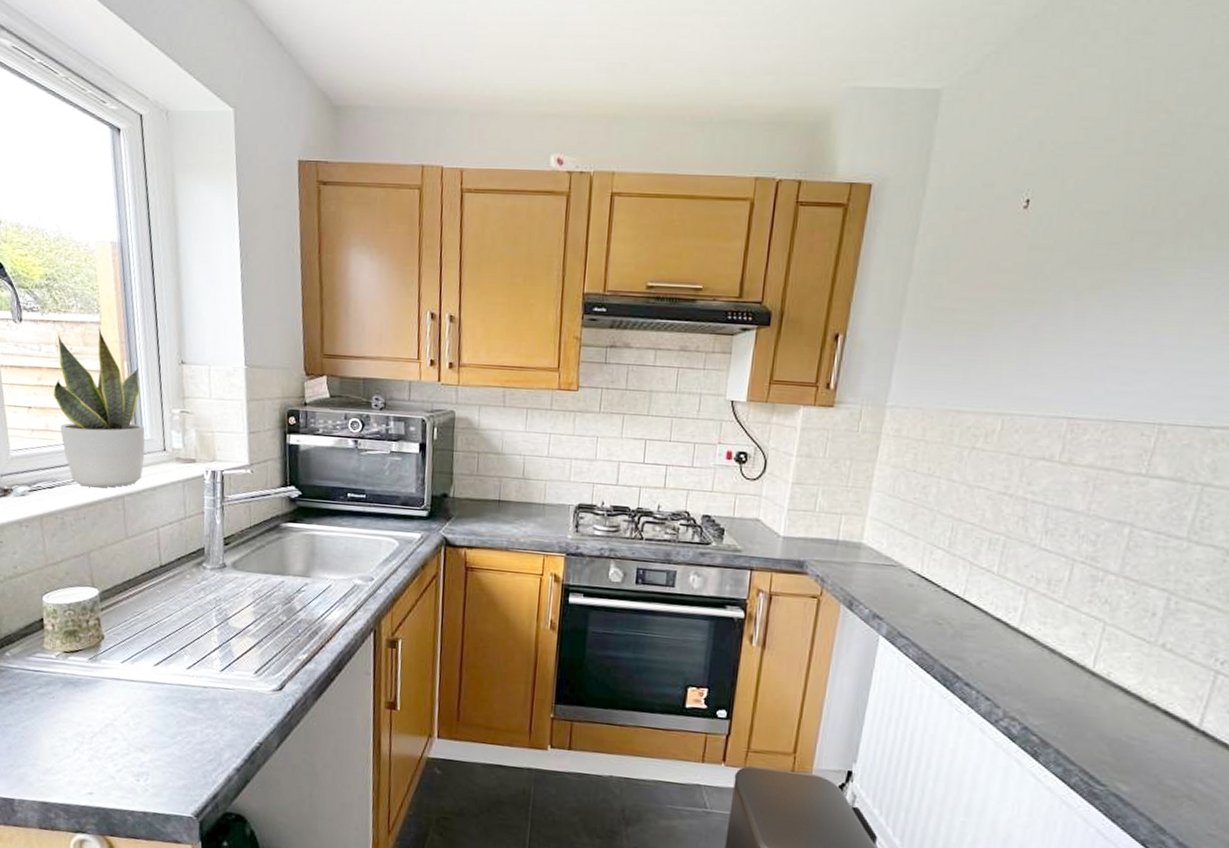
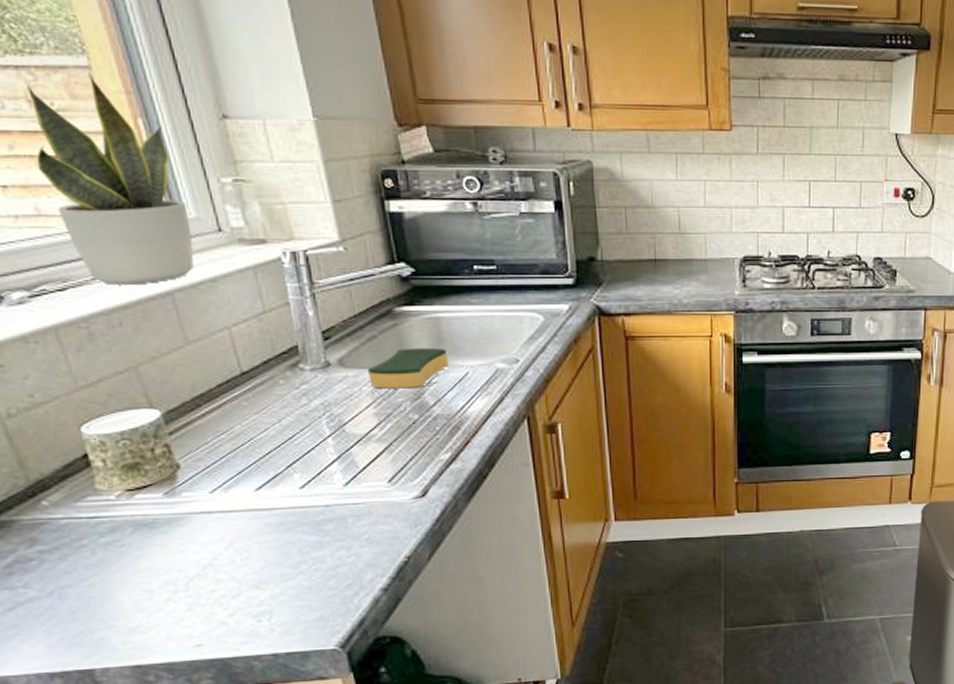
sponge: none [253,558,317,594] -> present [368,347,449,389]

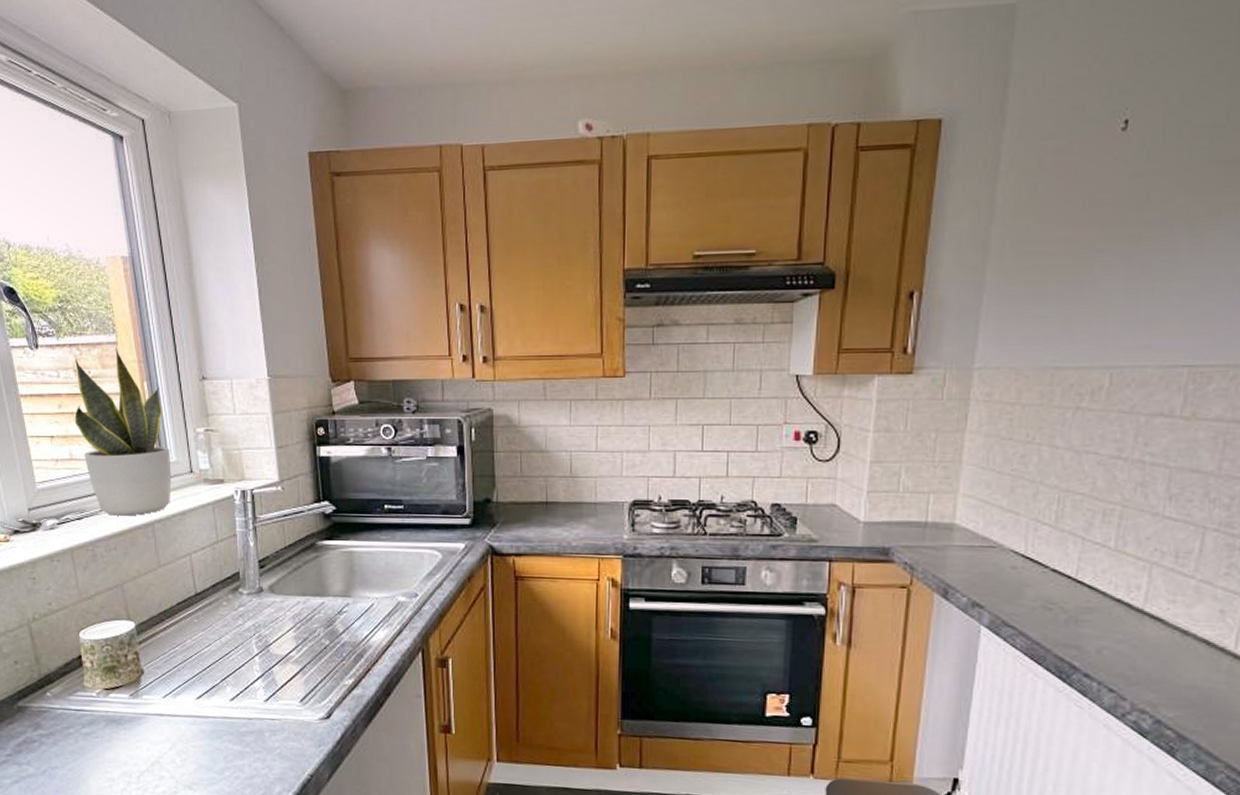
sponge: present [368,347,449,389] -> none [292,578,358,616]

